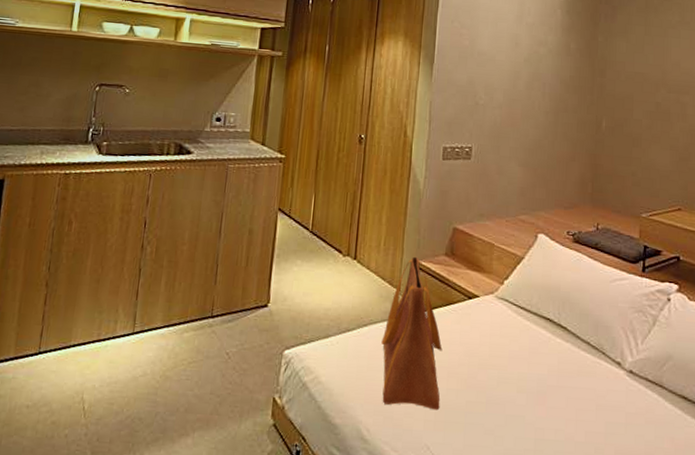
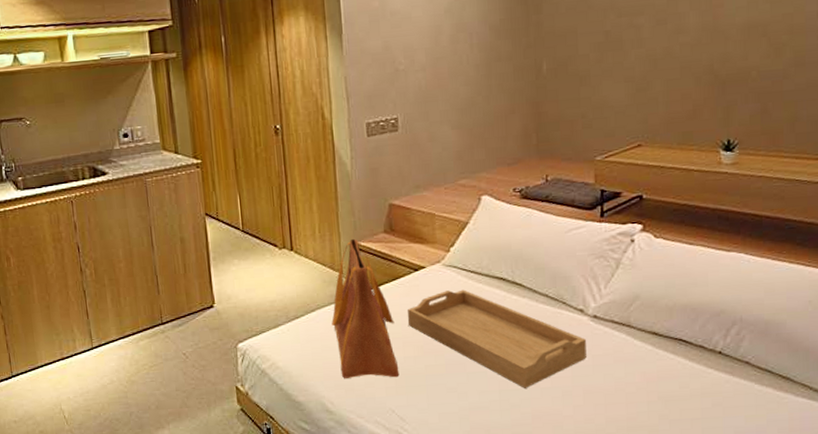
serving tray: none [455,323,621,440] -> present [407,289,587,388]

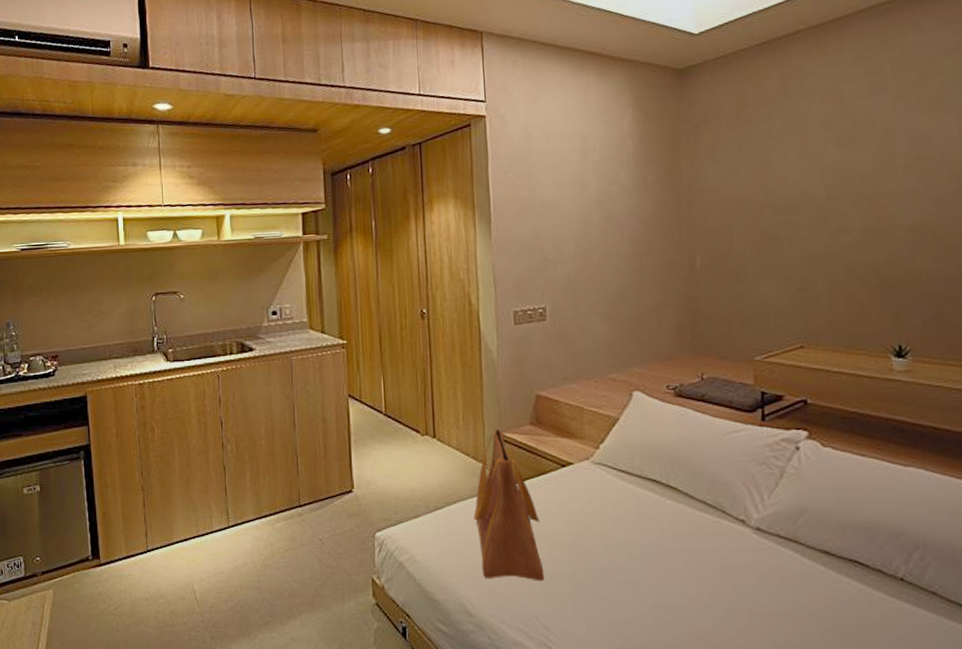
serving tray: present [407,289,587,388] -> none [553,490,750,604]

